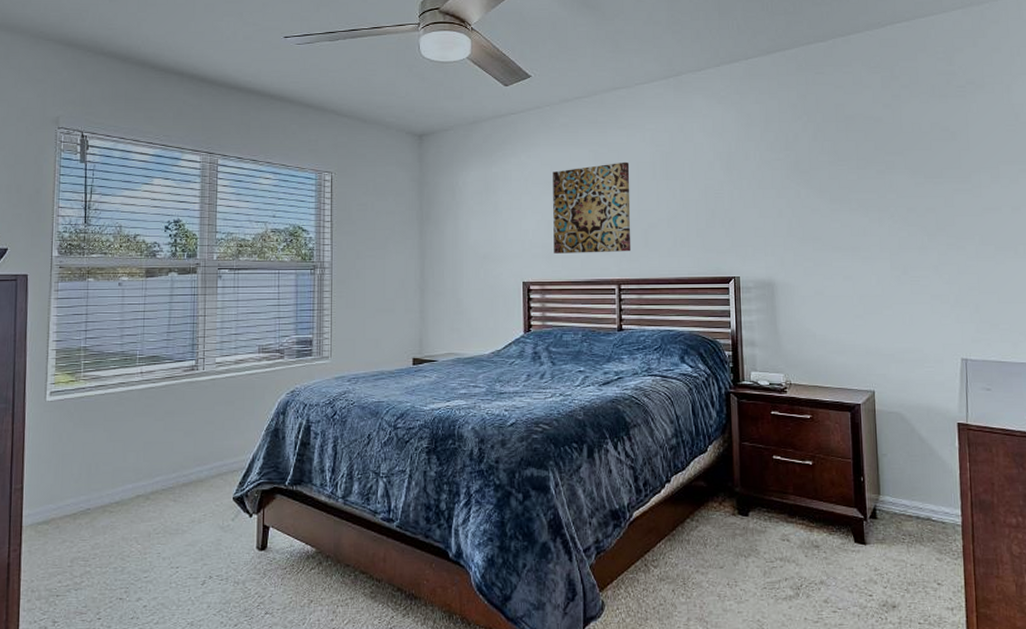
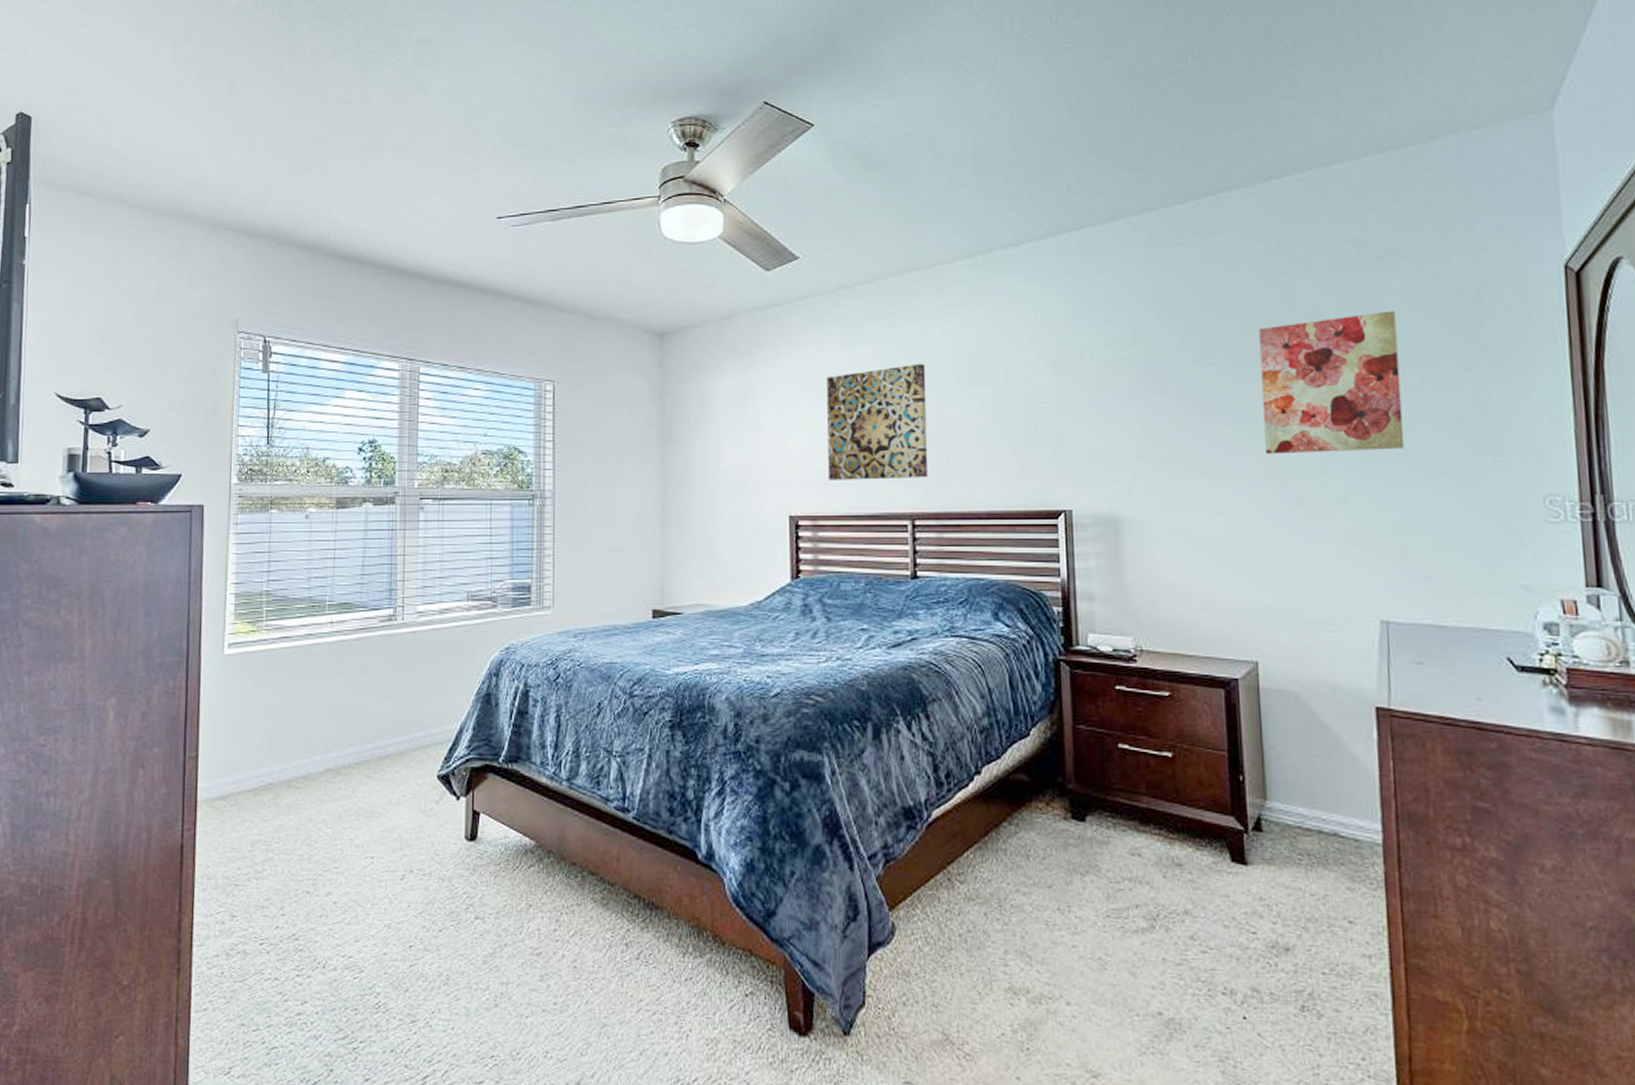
wall art: none [877,127,979,234] -> present [1259,311,1405,455]

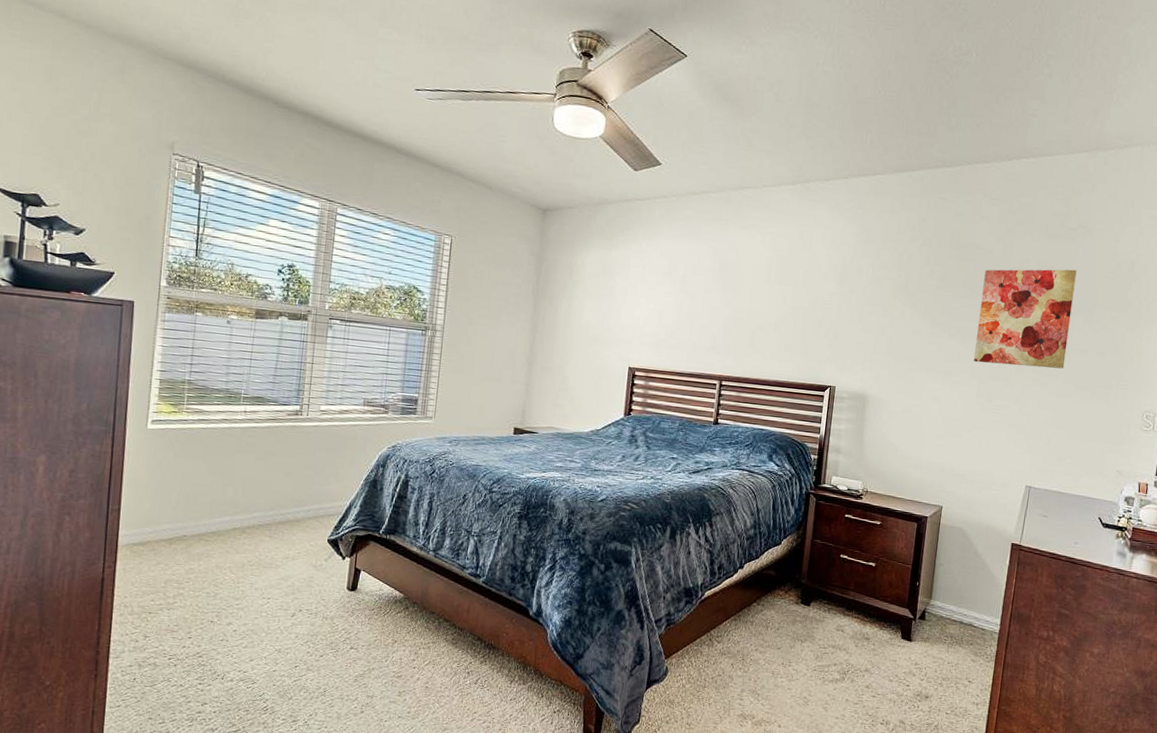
wall art: present [827,363,929,480] -> none [662,262,747,350]

